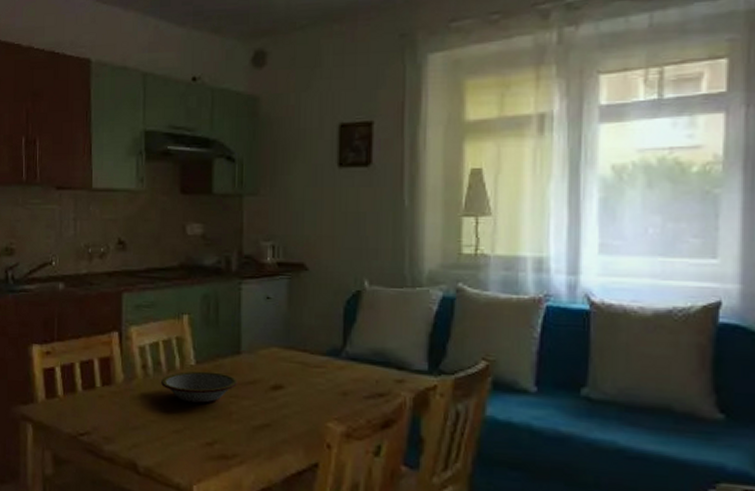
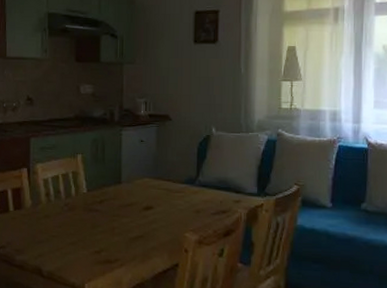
bowl: present [161,371,237,403] -> none [61,197,119,221]

